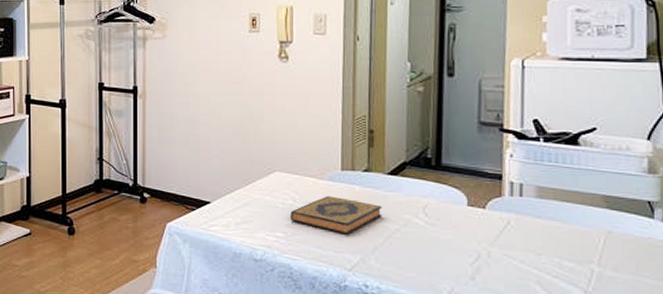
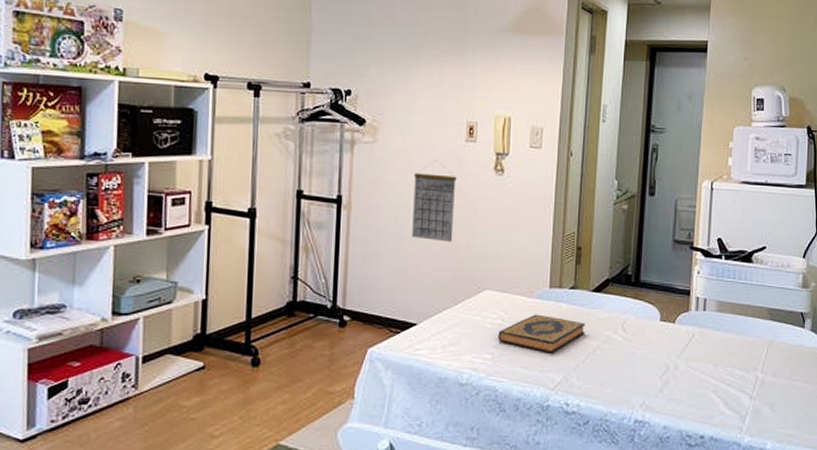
calendar: none [202,51,242,126] -> present [412,160,457,242]

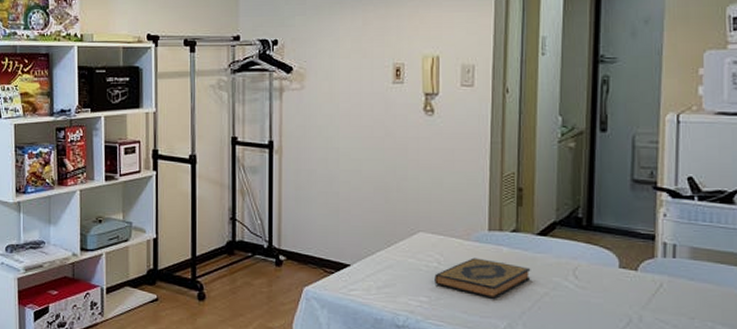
calendar: present [412,160,457,242] -> none [342,103,385,184]

